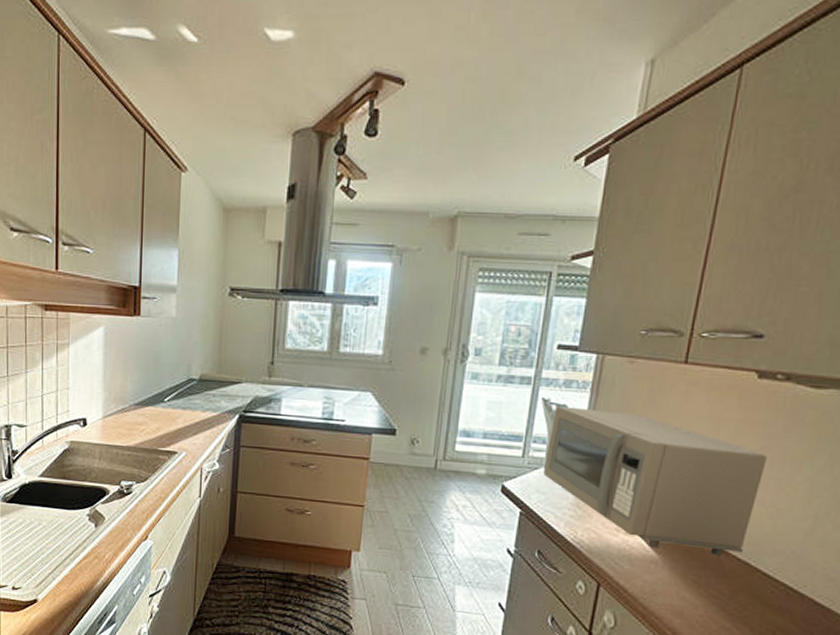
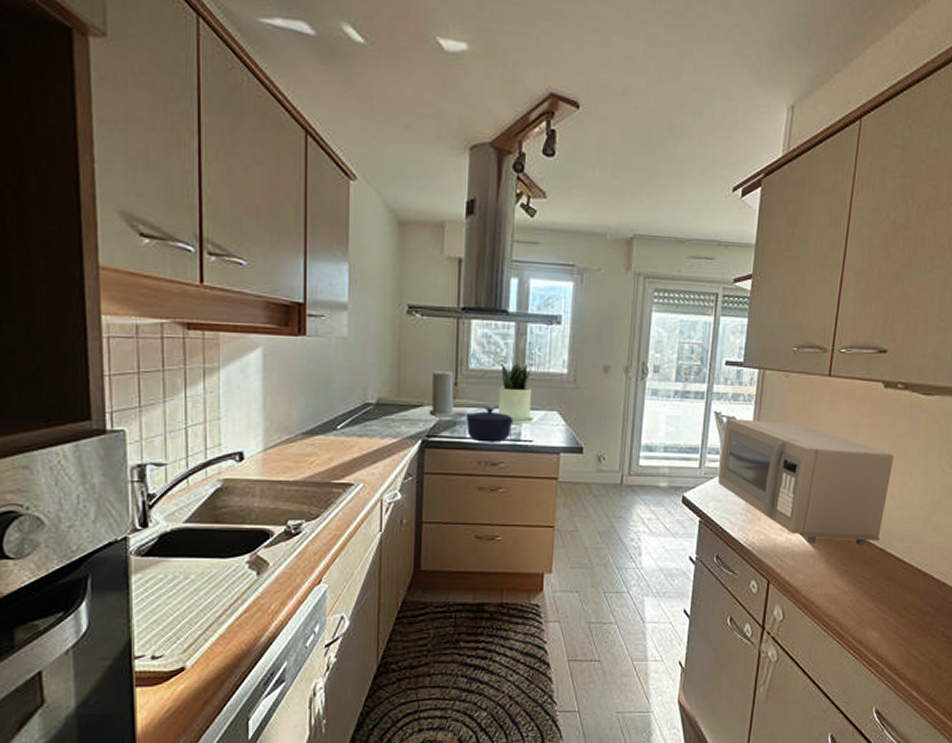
paper towel: none [246,350,282,395] -> present [429,371,467,418]
cooking pot: none [280,385,327,421] -> present [465,407,513,443]
planter: none [311,343,347,404] -> present [497,363,534,424]

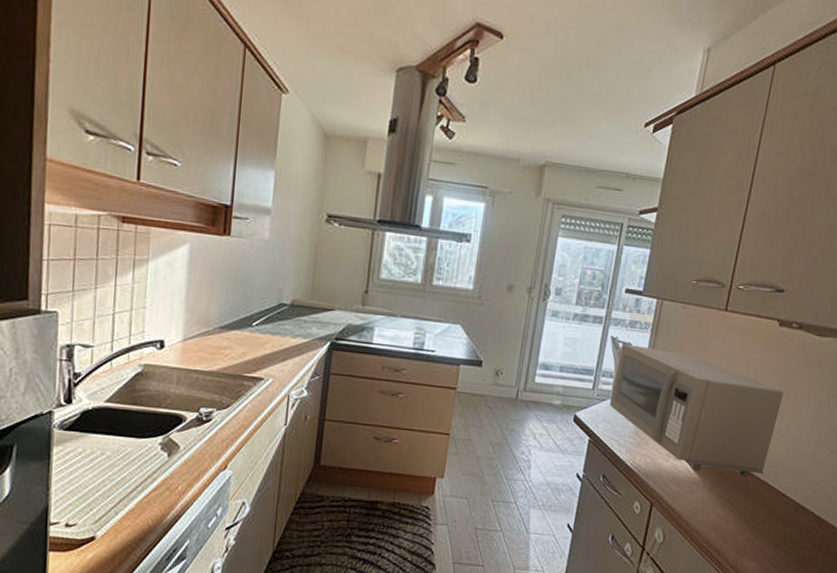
paper towel: present [429,371,467,418] -> none [339,278,375,324]
cooking pot: present [465,407,513,443] -> none [373,315,418,350]
planter: present [497,363,534,424] -> none [403,276,439,335]

